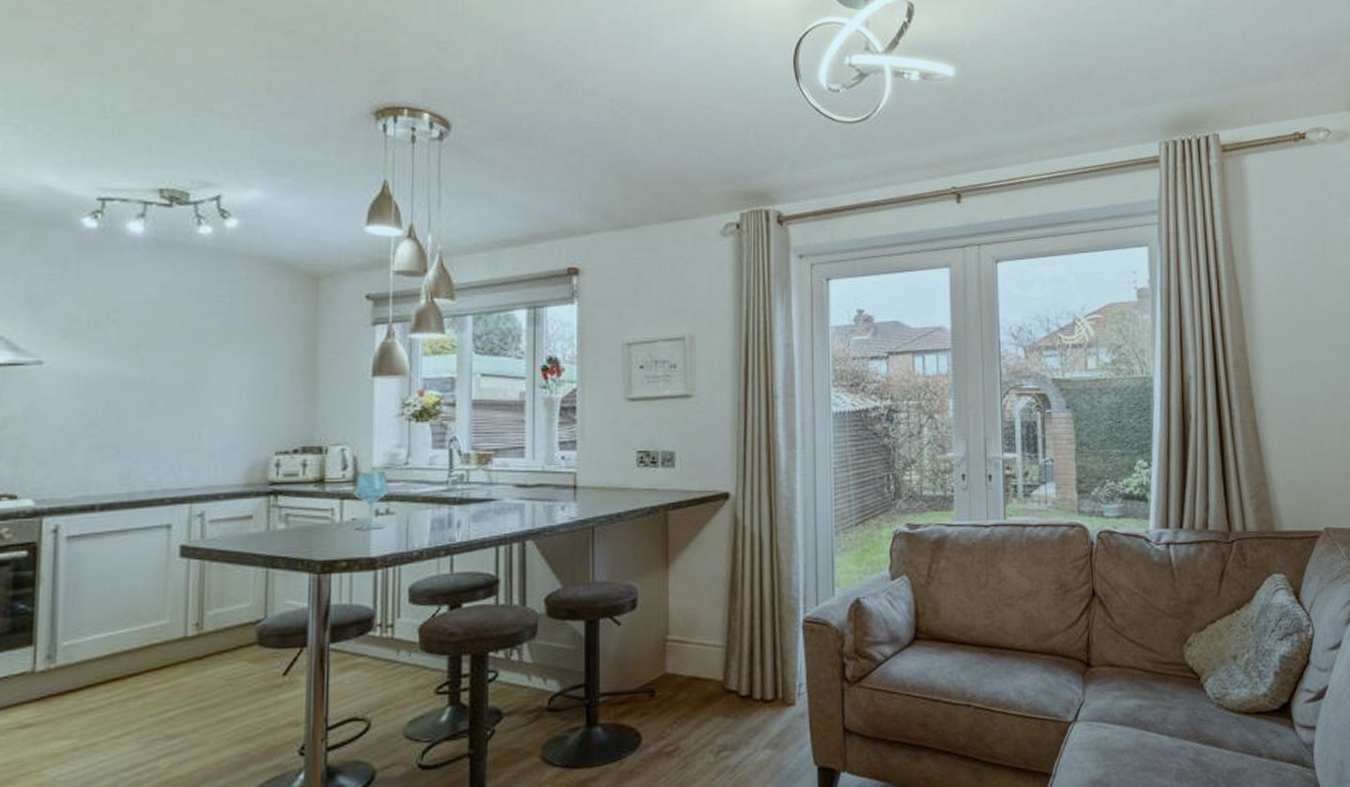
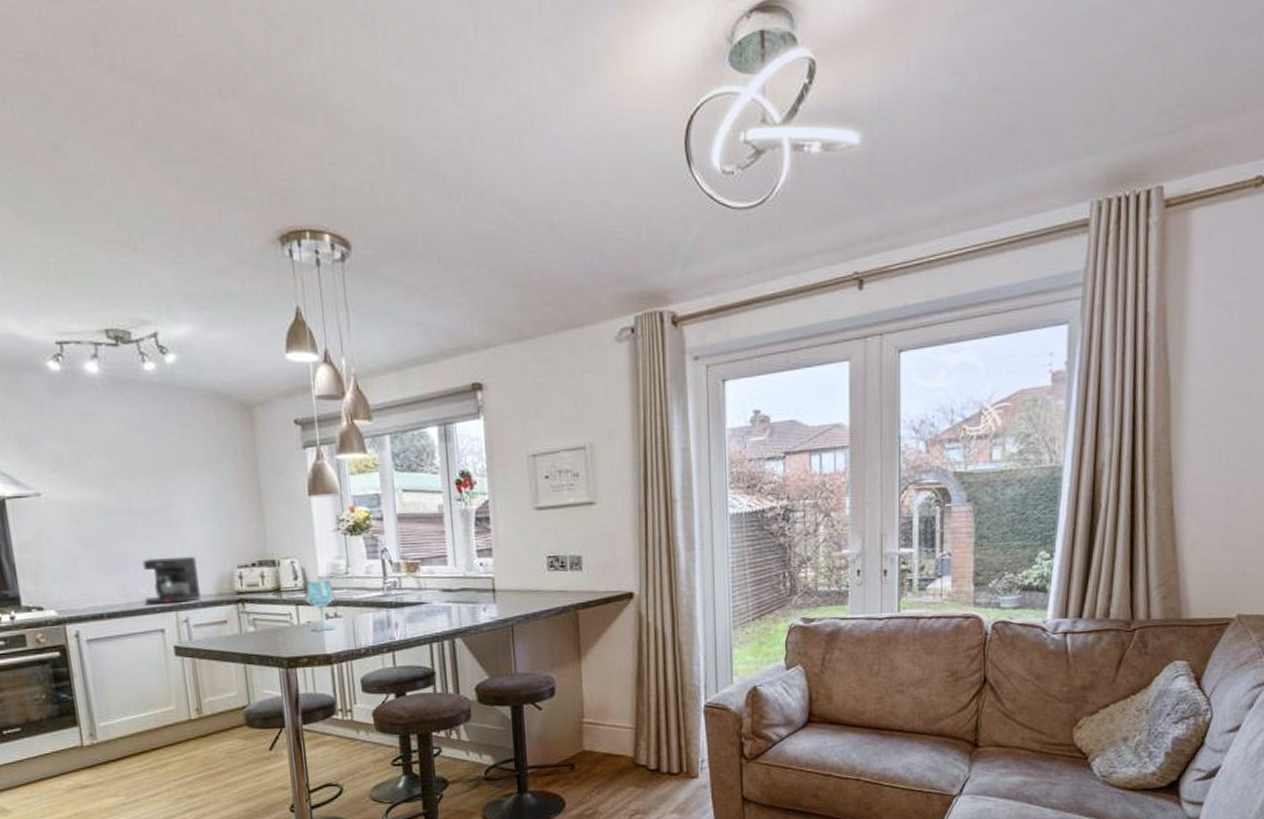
coffee maker: none [152,439,227,496] -> present [142,556,202,605]

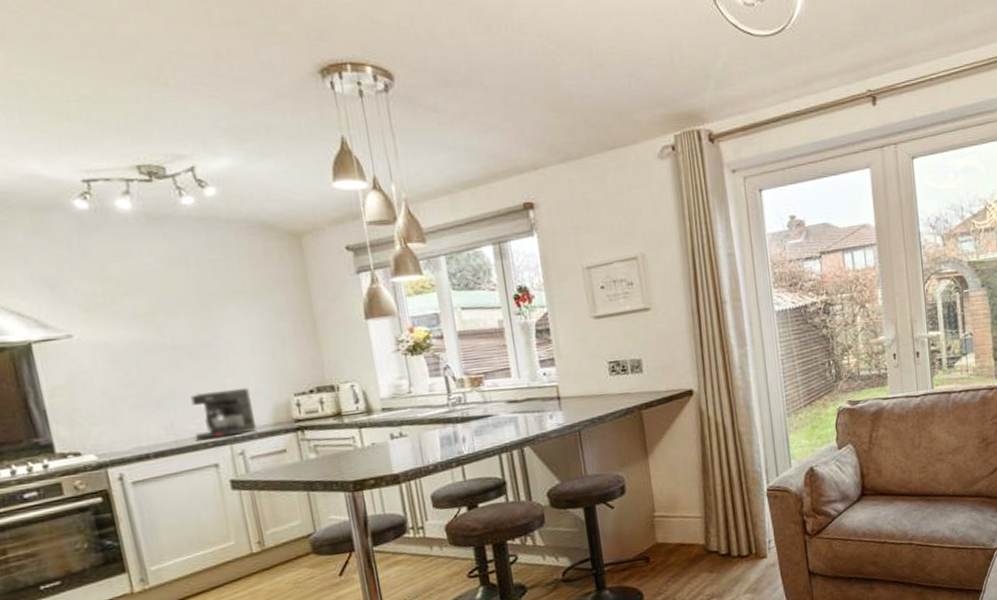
wine glass: present [305,581,335,631] -> none [367,401,401,453]

